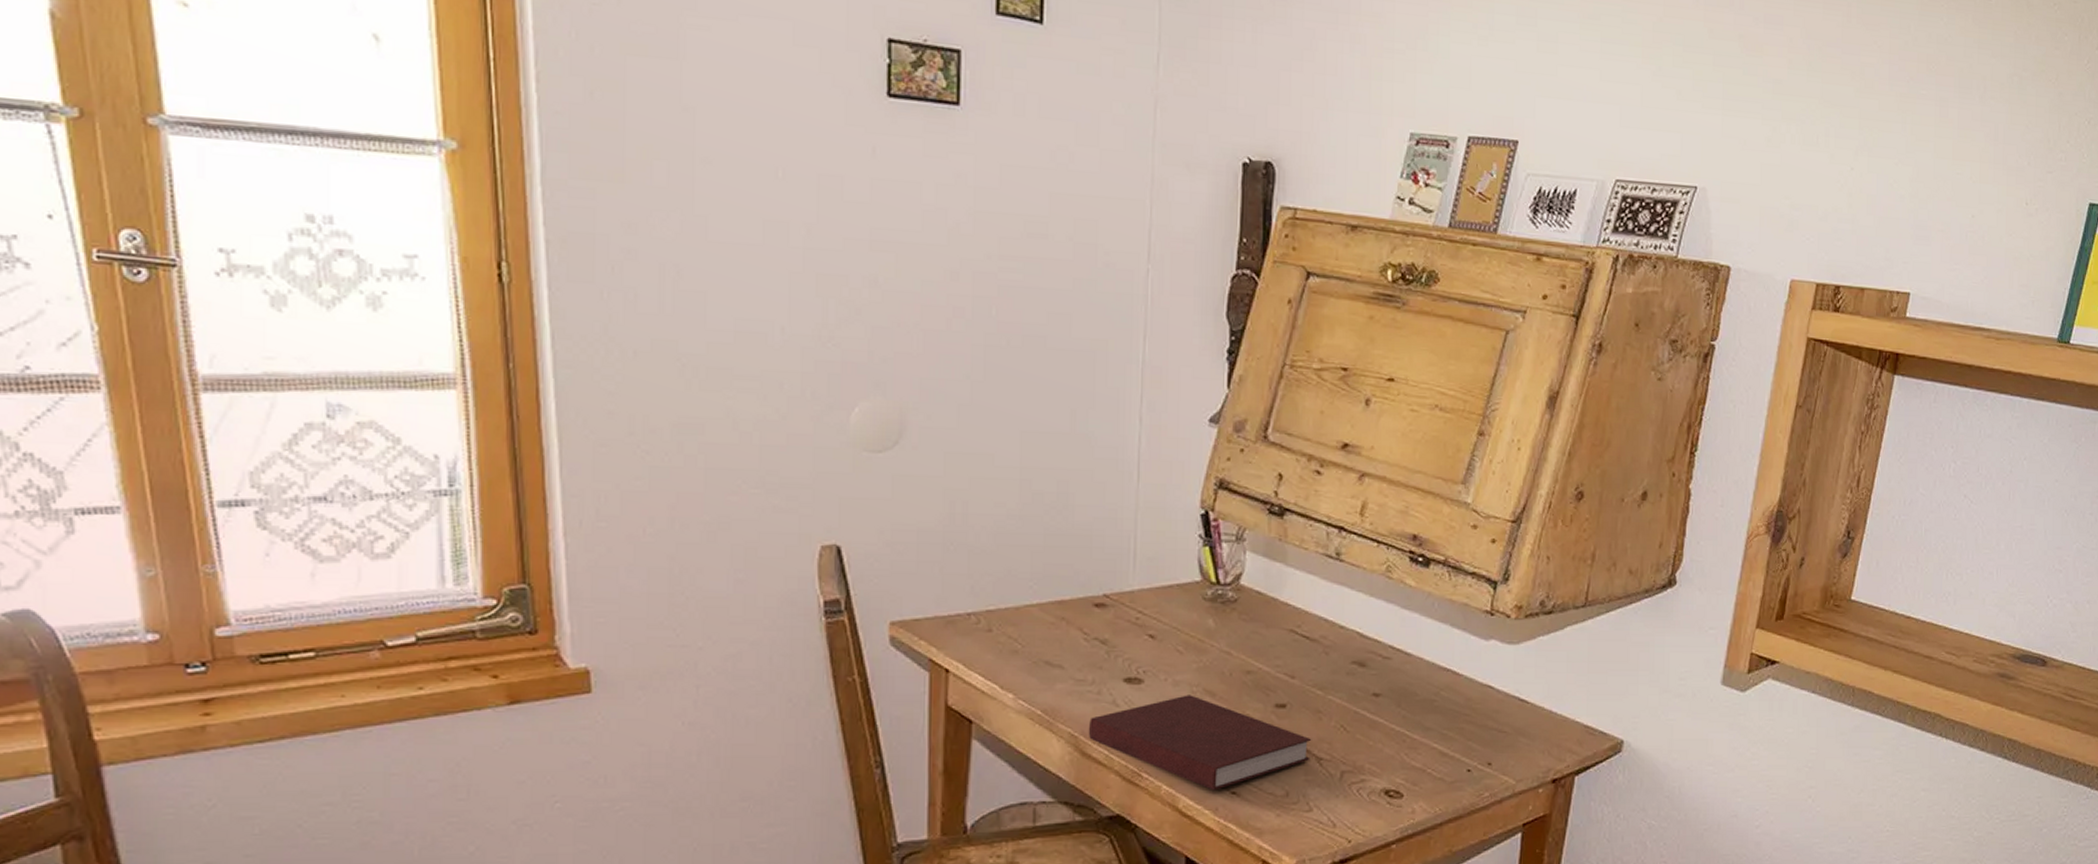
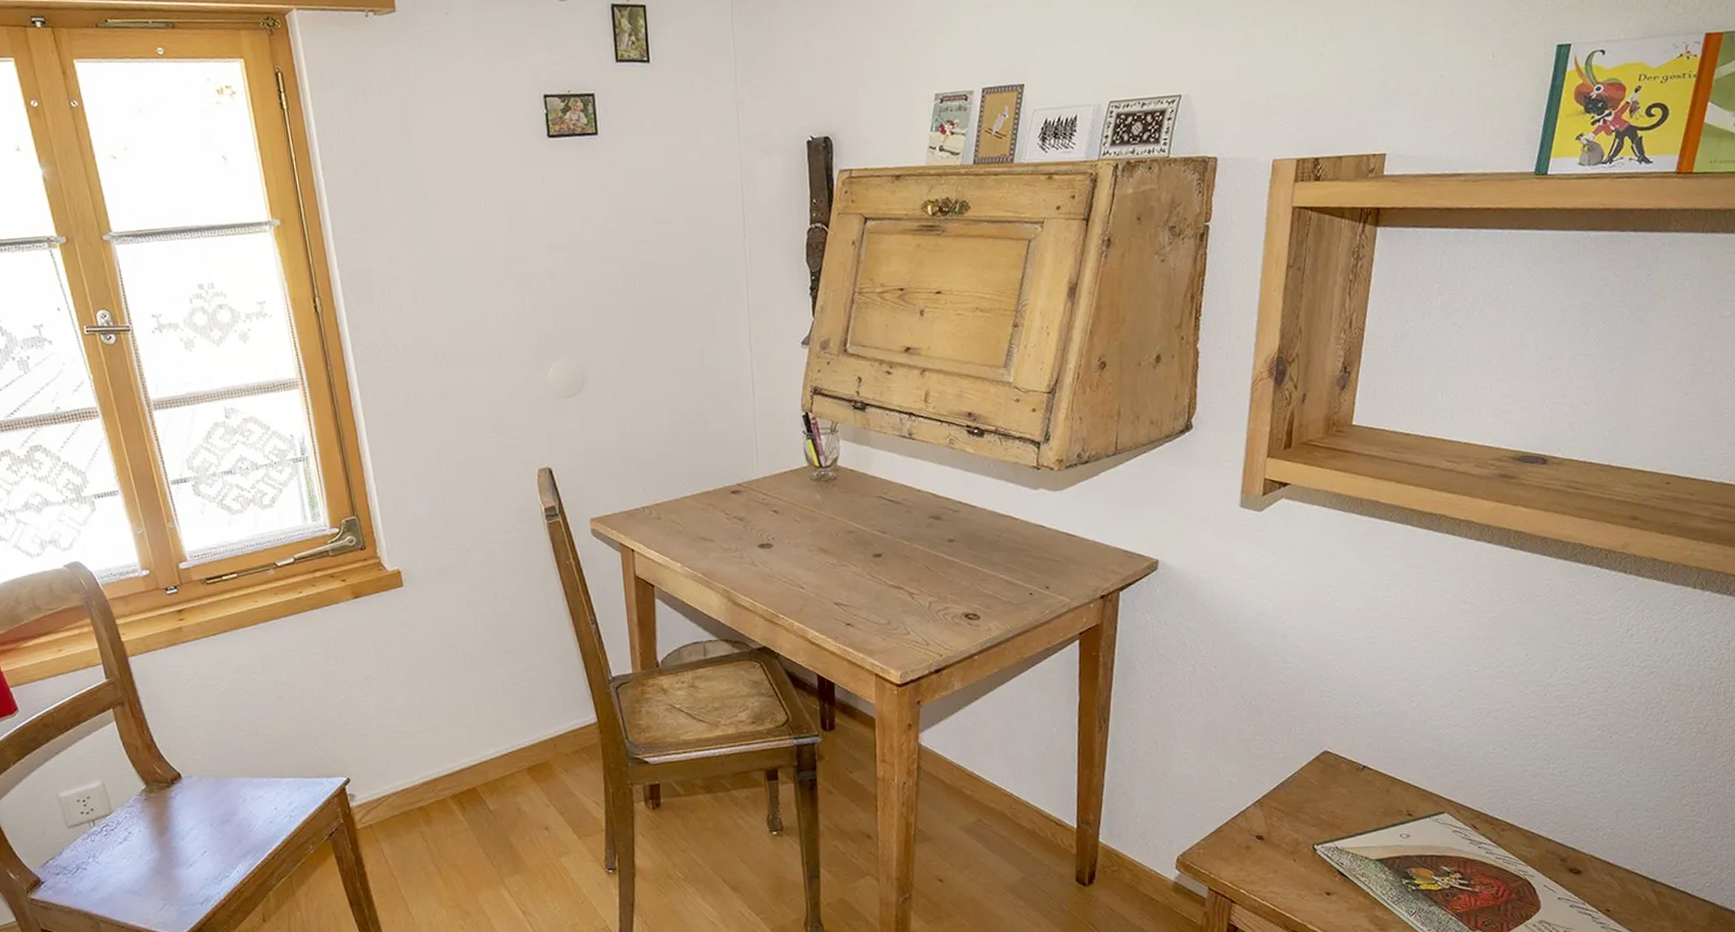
notebook: present [1088,695,1312,790] -> none [736,553,904,624]

